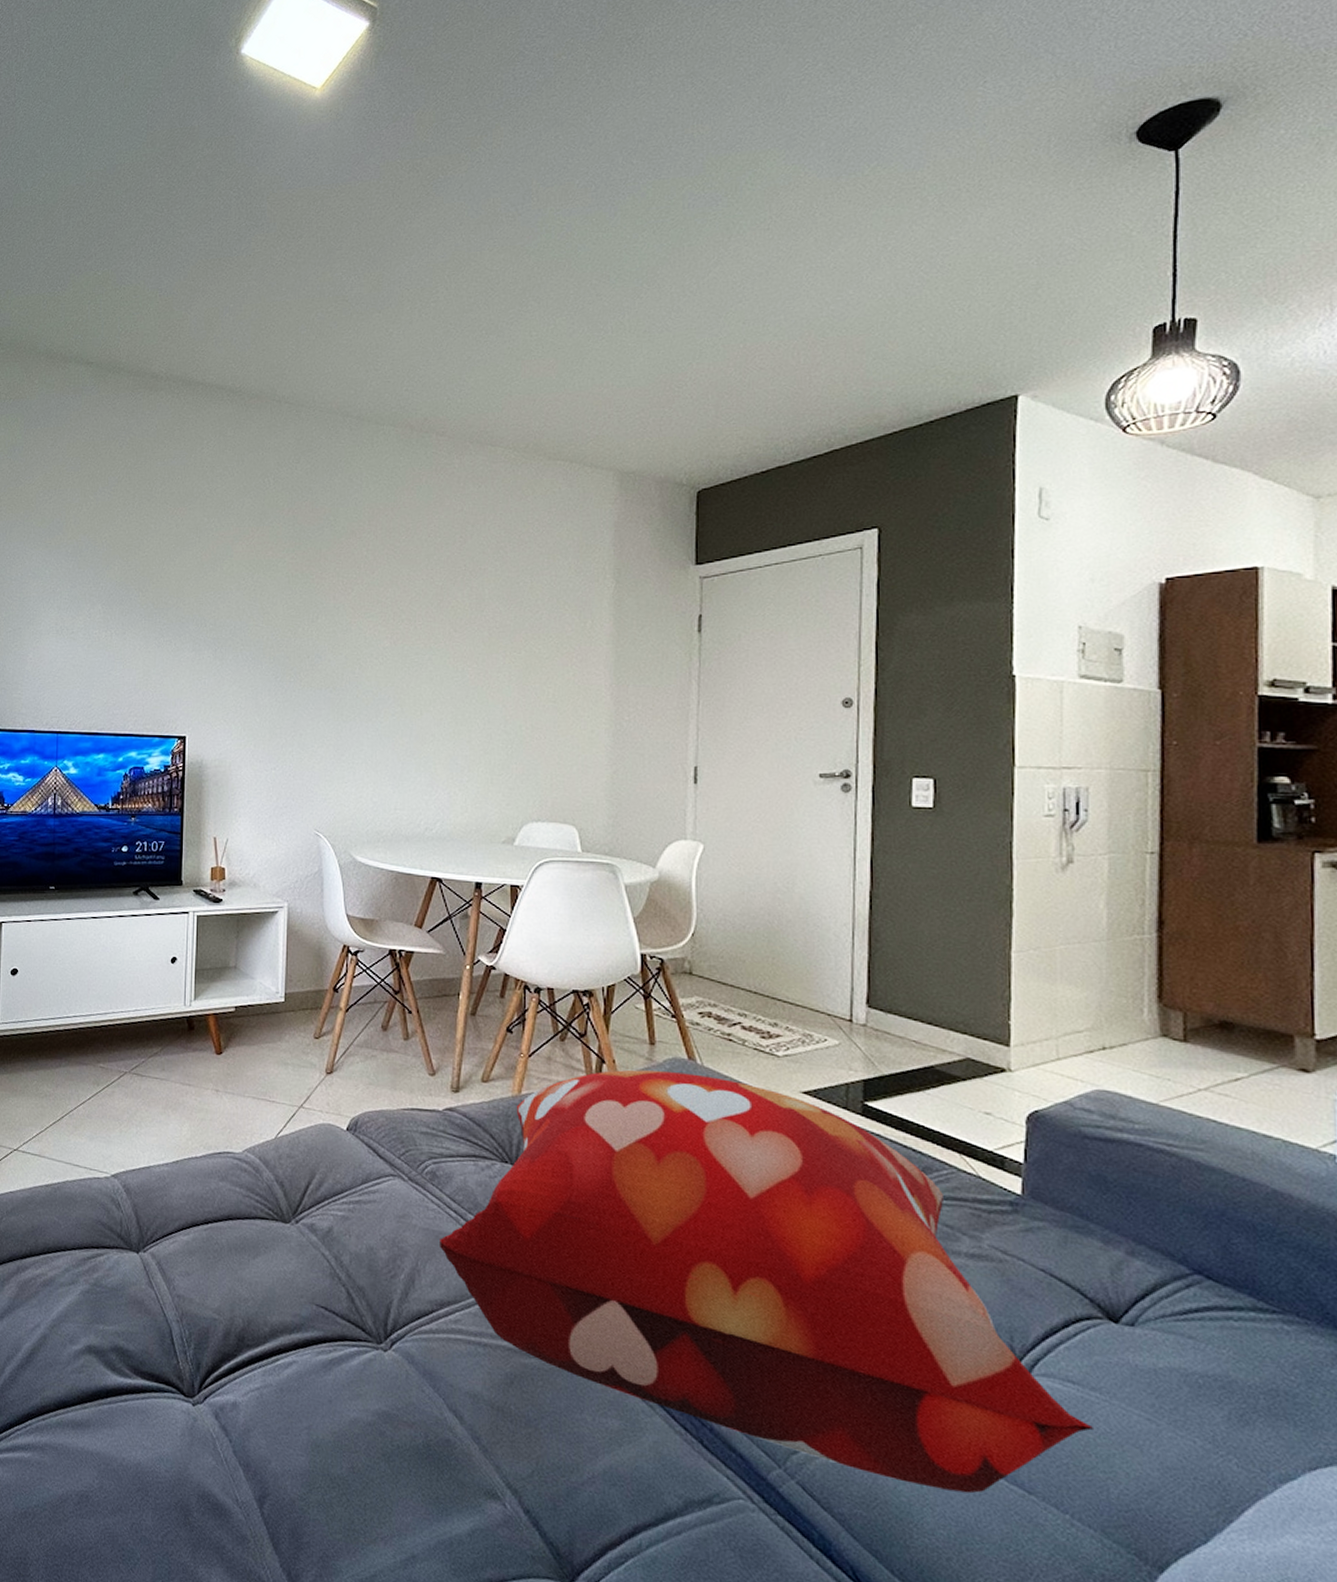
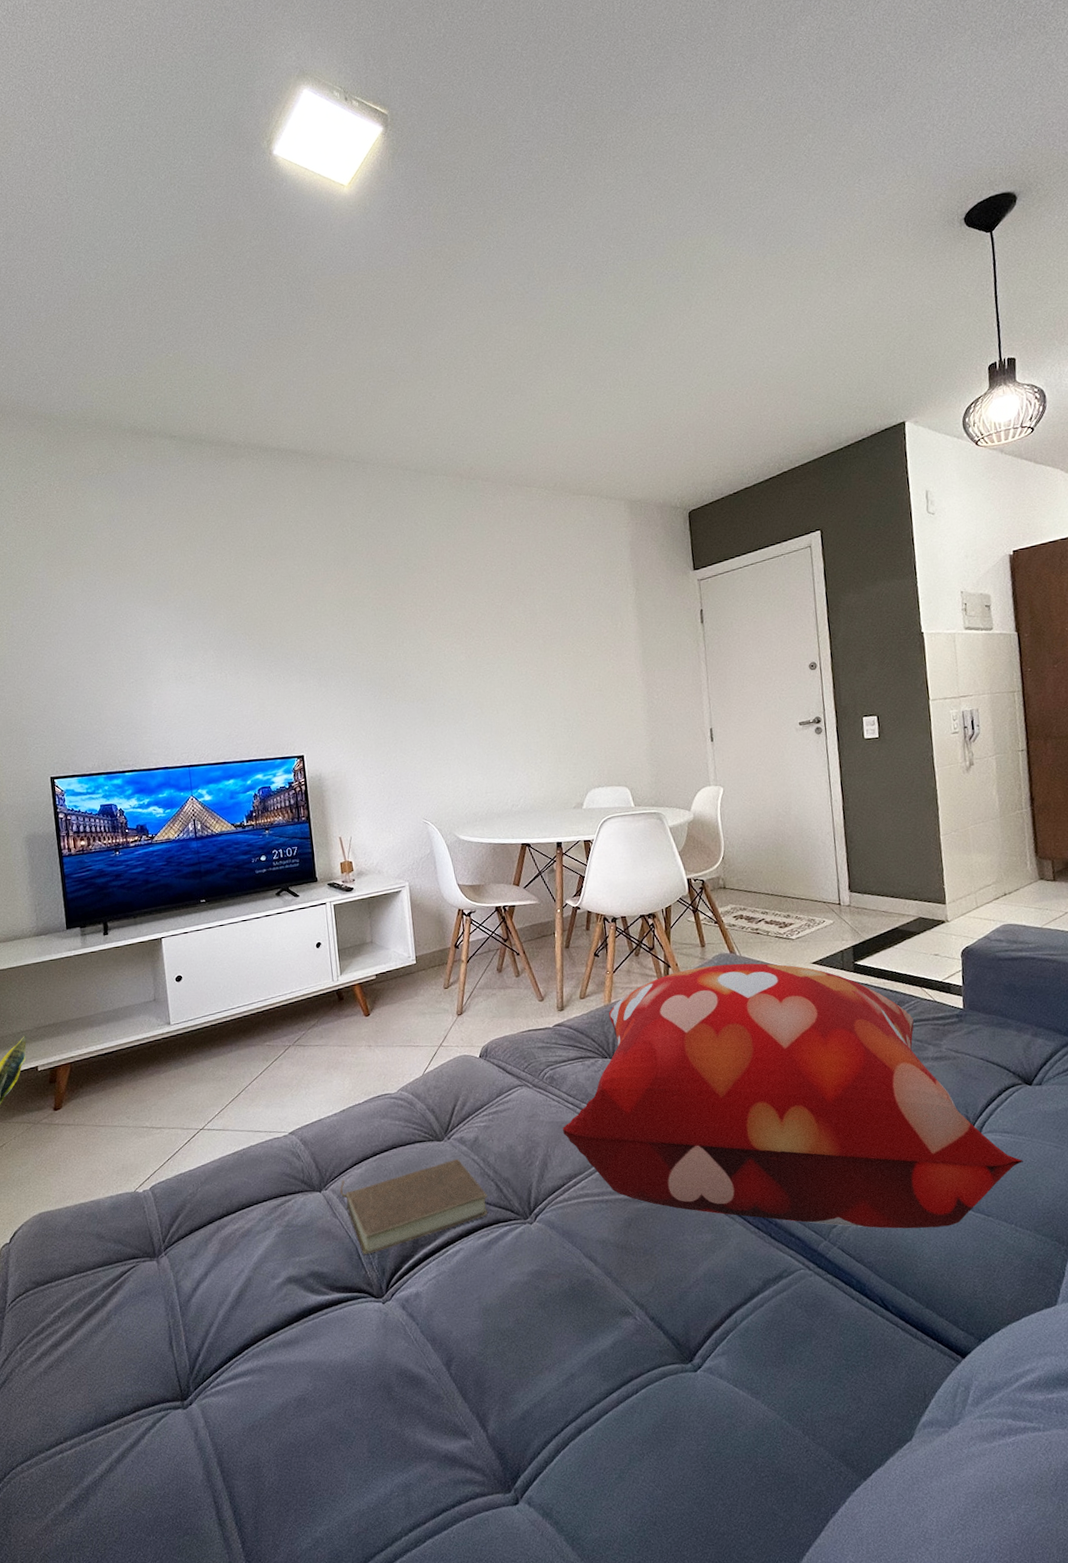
book: none [160,1245,335,1342] -> present [339,1158,488,1255]

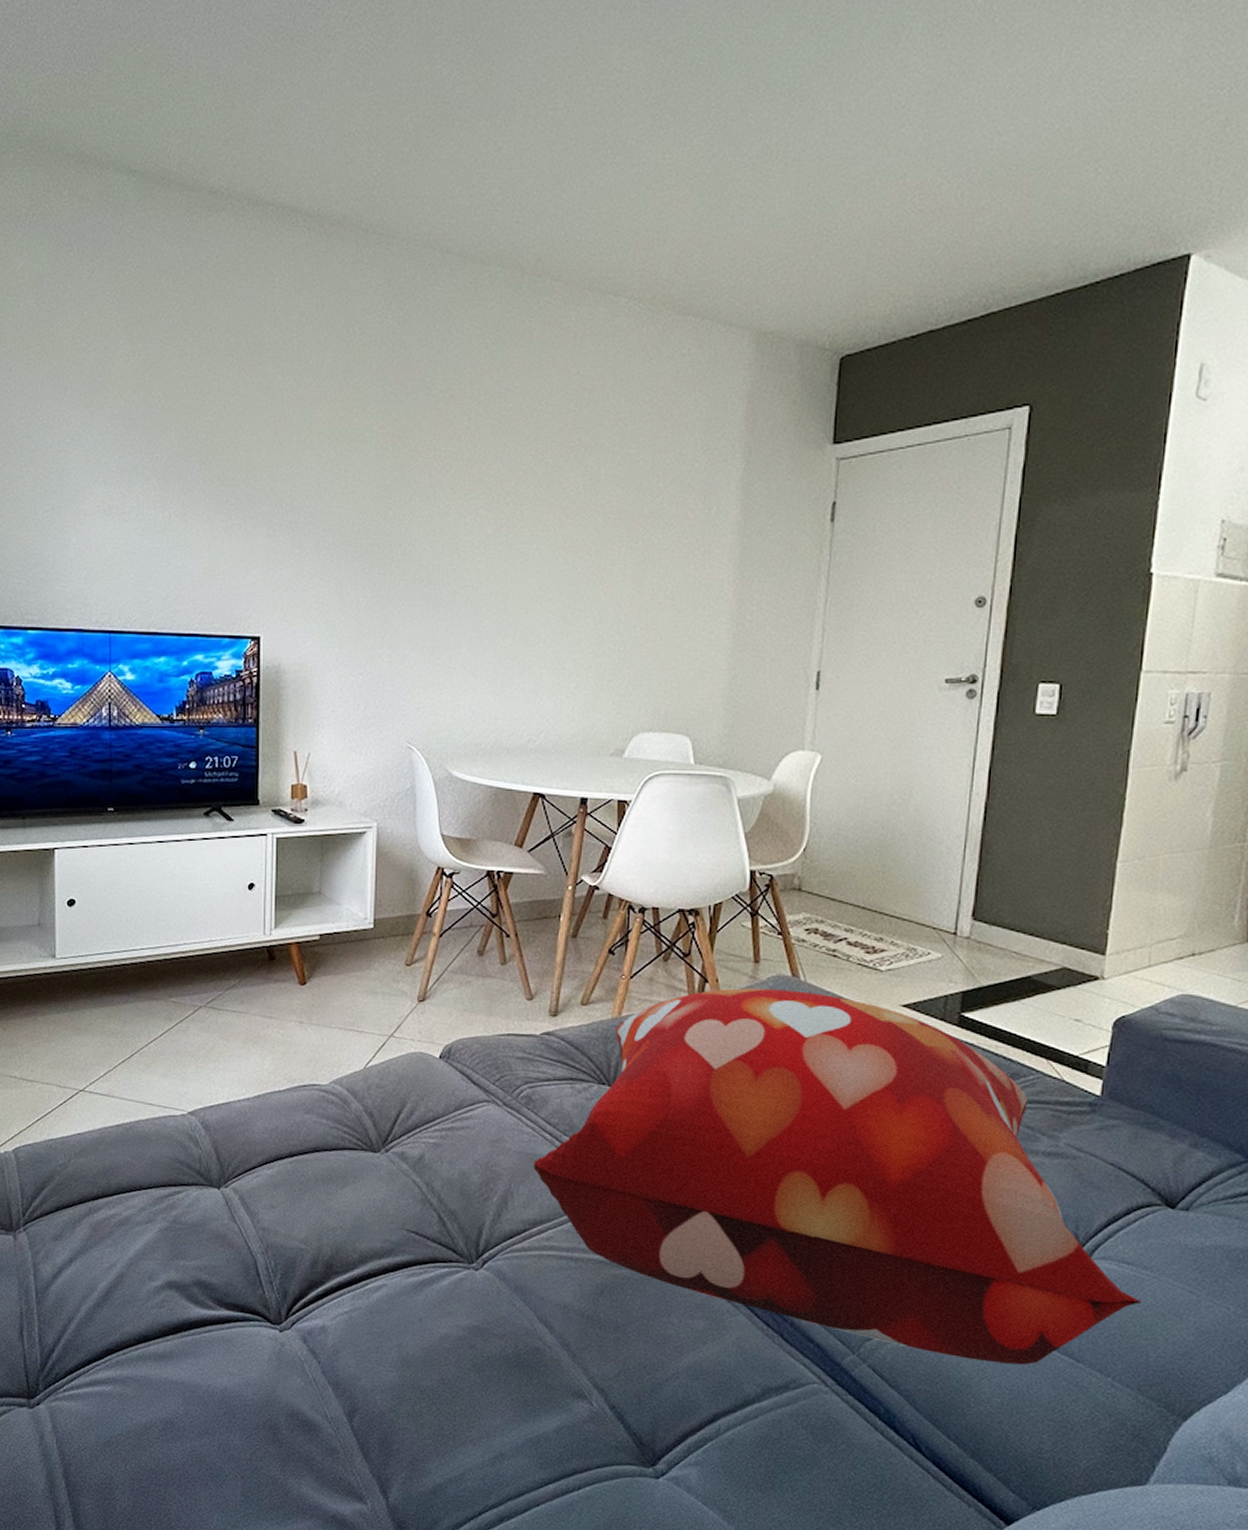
book: present [339,1158,488,1255] -> none [242,1177,426,1272]

